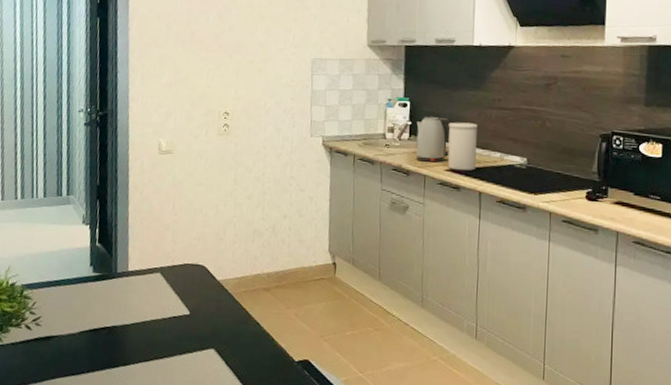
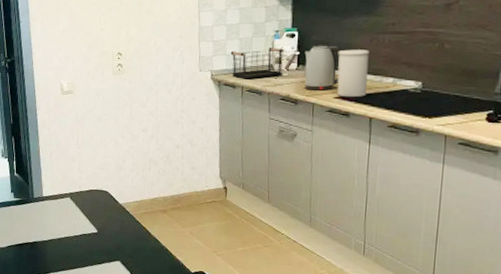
dish rack: none [342,116,396,148] -> present [230,48,284,80]

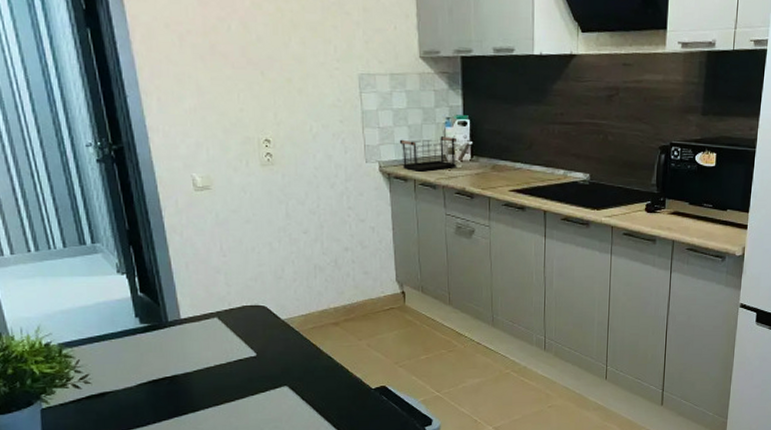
kettle: present [304,45,343,91] -> none [478,134,516,183]
canister: present [337,49,369,98] -> none [511,139,541,191]

